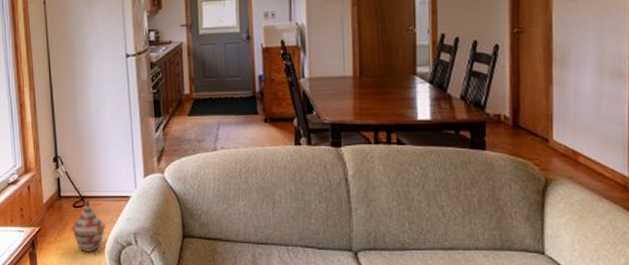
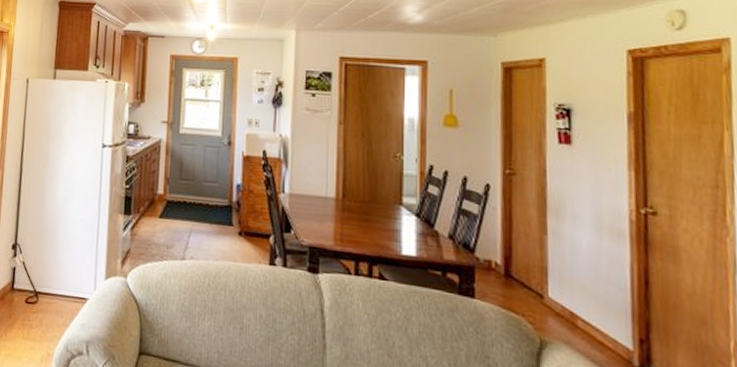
woven basket: present [71,199,106,252] -> none [19,296,57,357]

